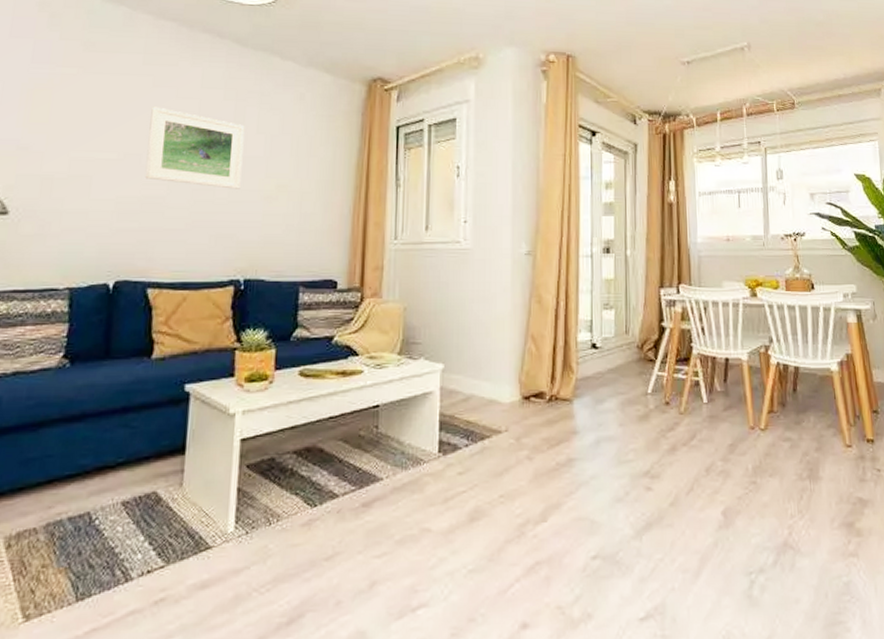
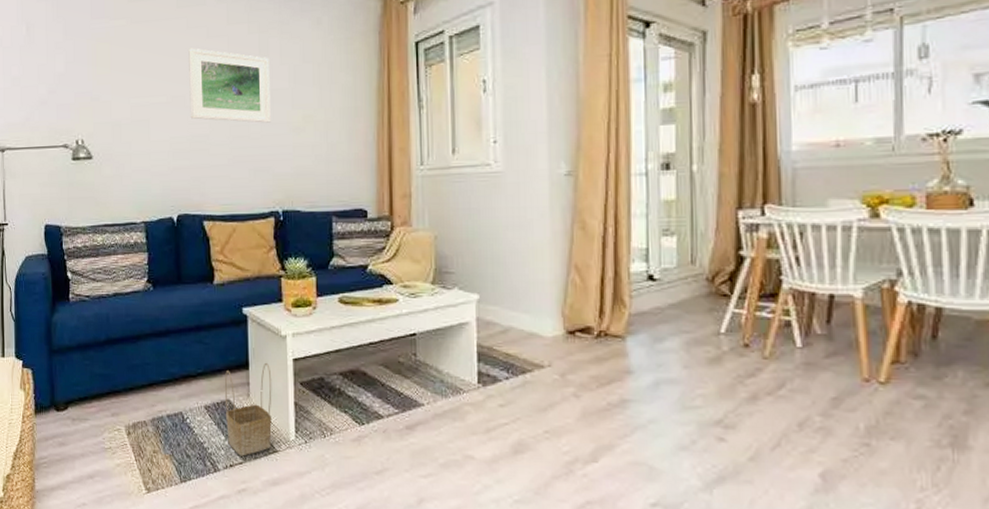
basket: none [148,445,213,559] -> present [224,362,272,457]

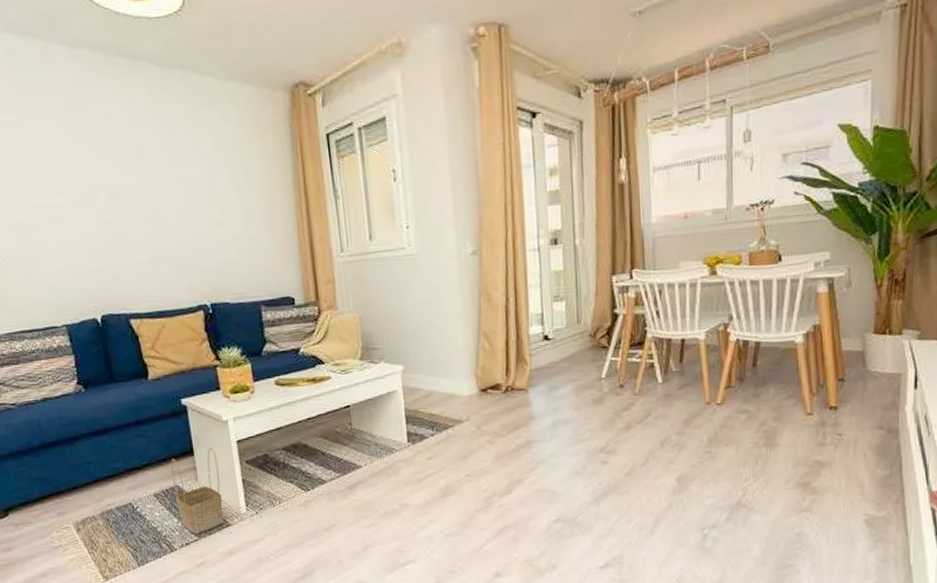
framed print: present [188,48,271,123] -> none [90,143,189,219]

